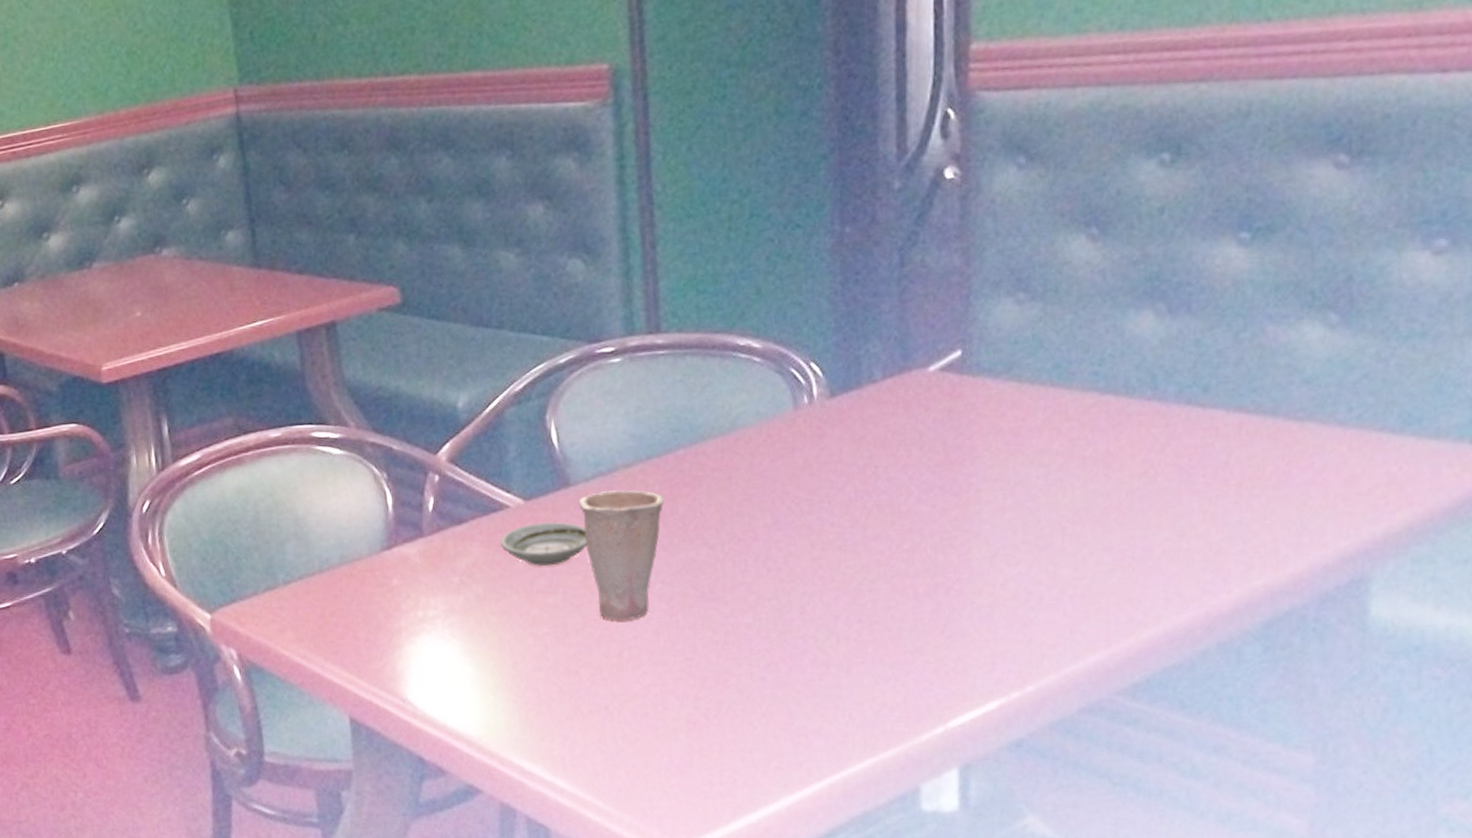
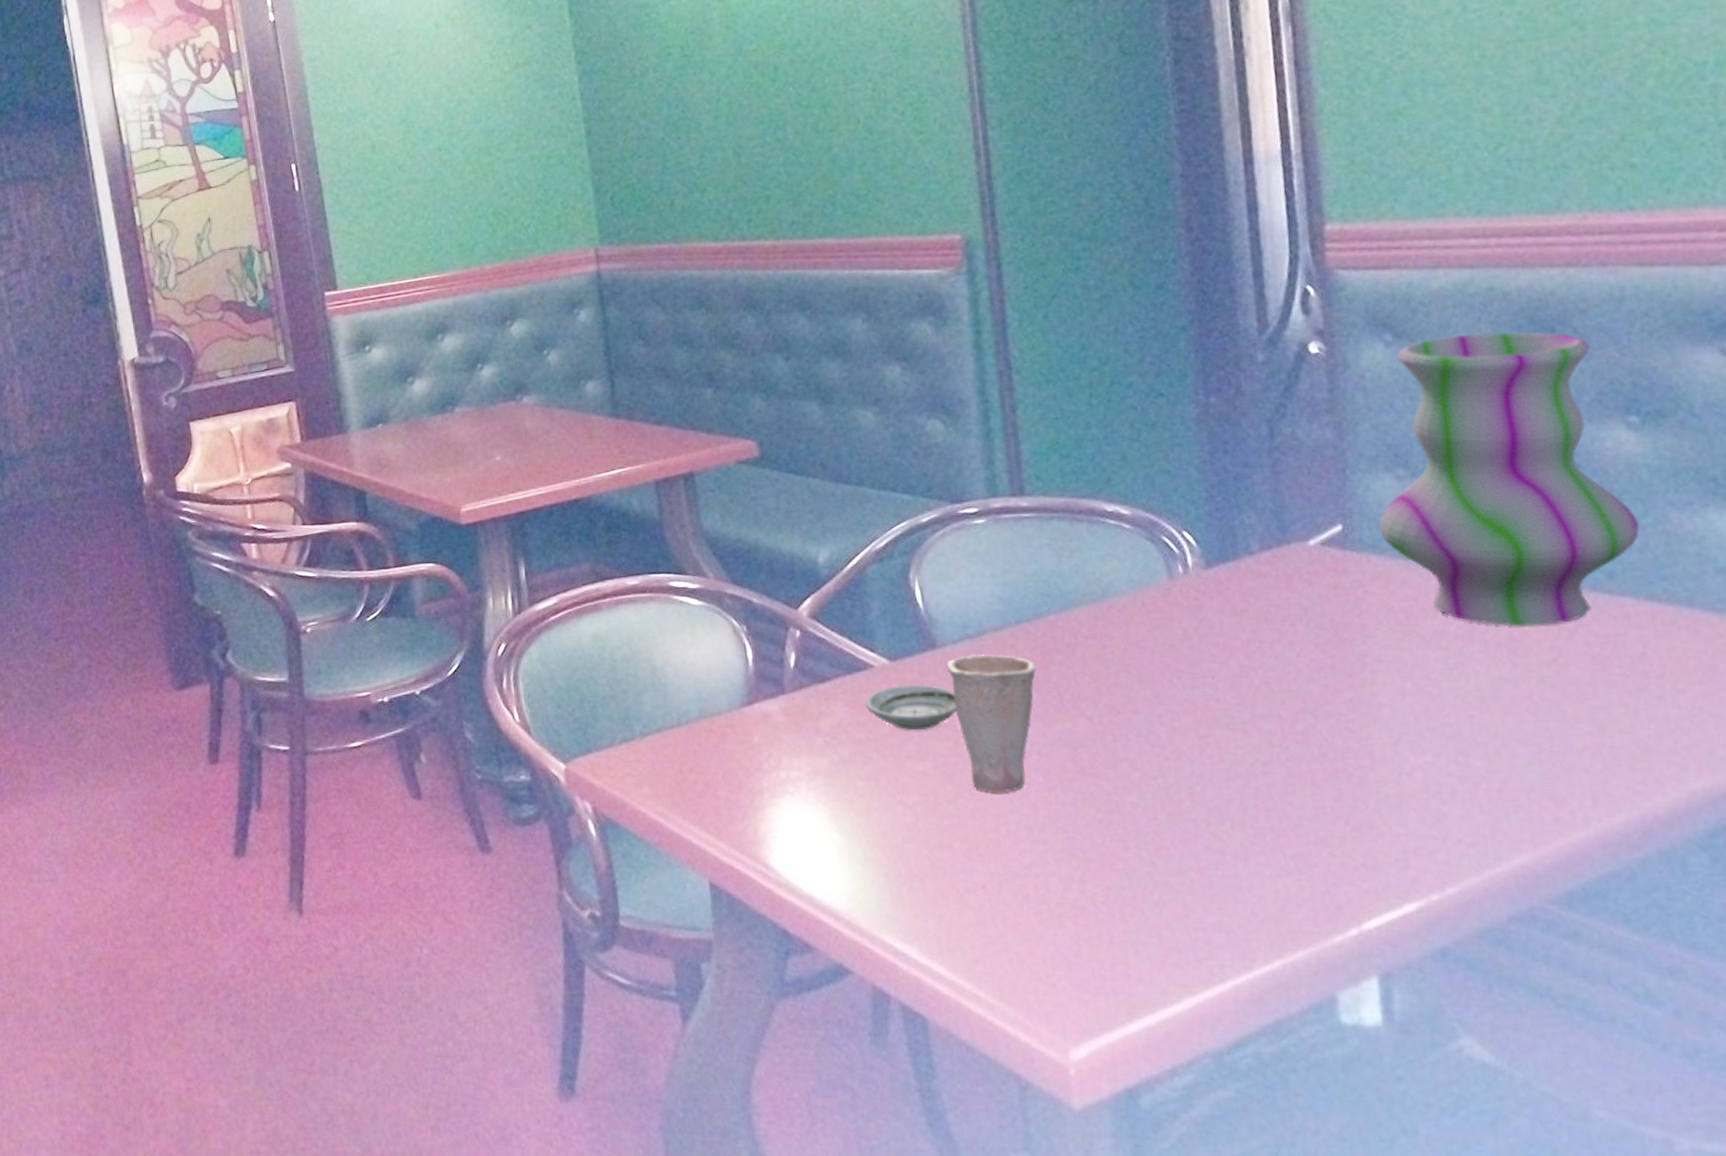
vase: none [996,149,1238,442] -> present [1379,331,1640,626]

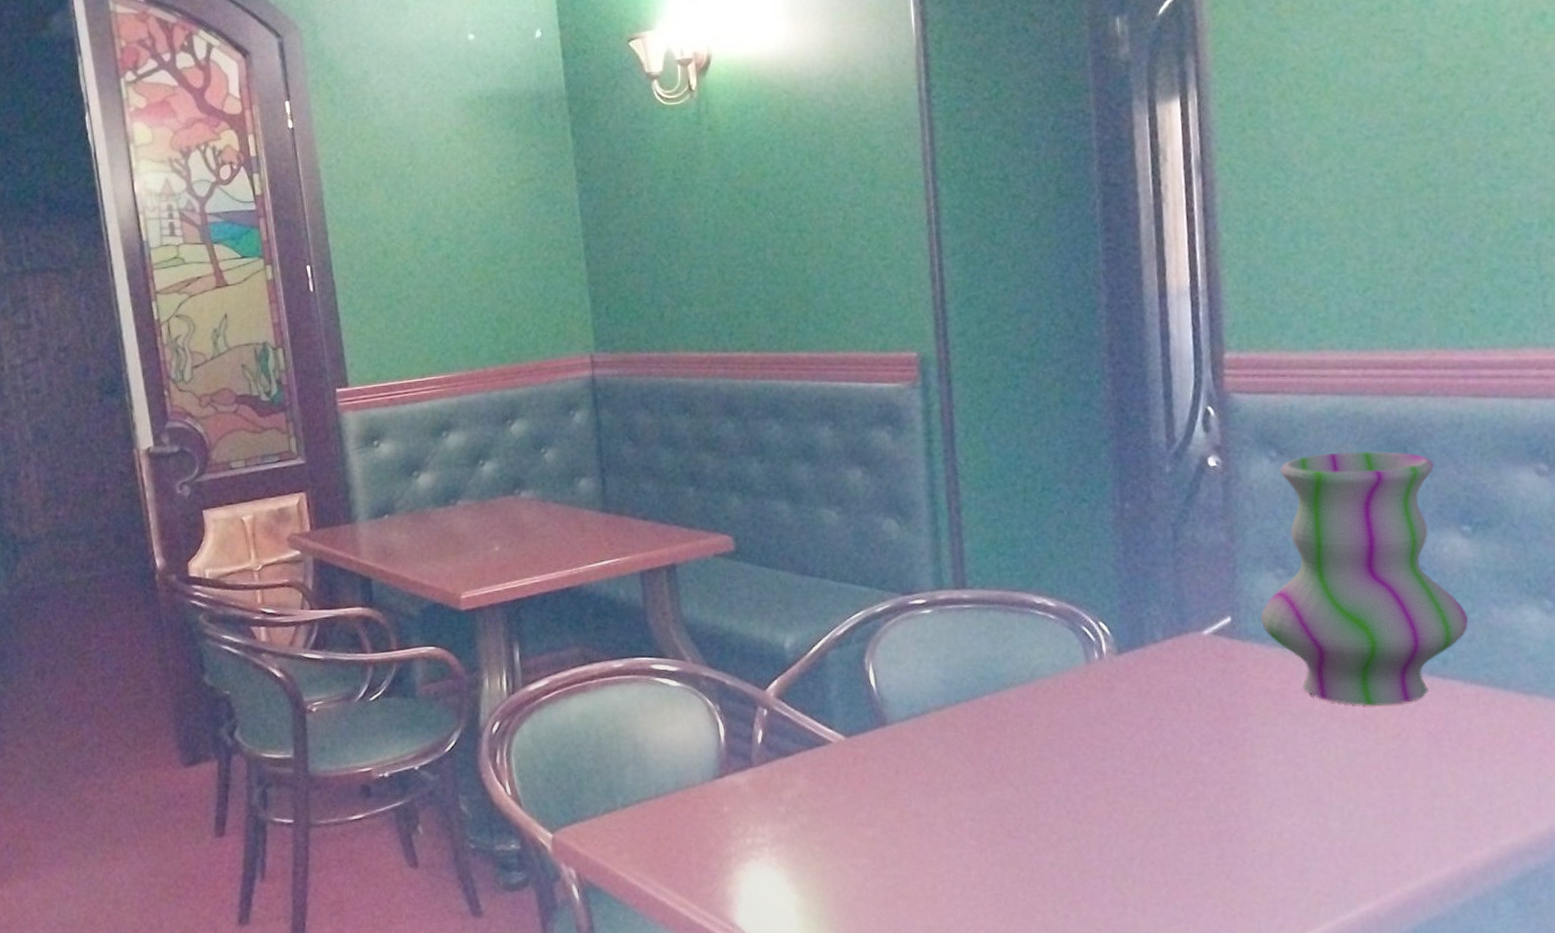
saucer: present [864,684,957,731] -> none [823,758,903,800]
cup: present [945,654,1037,794] -> none [894,731,973,856]

